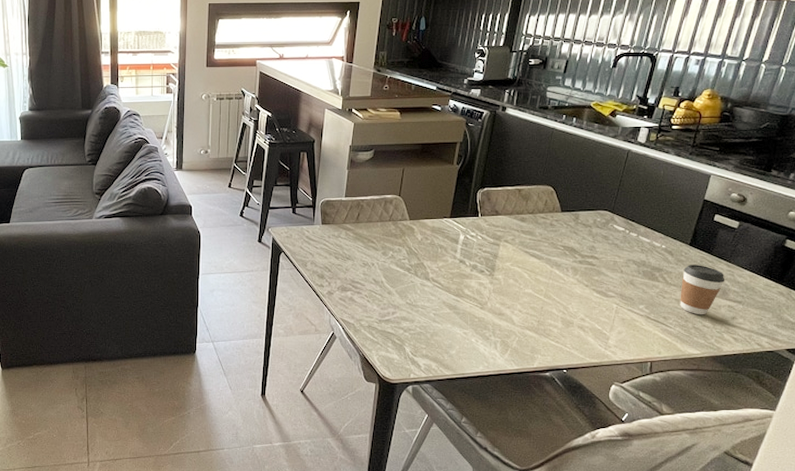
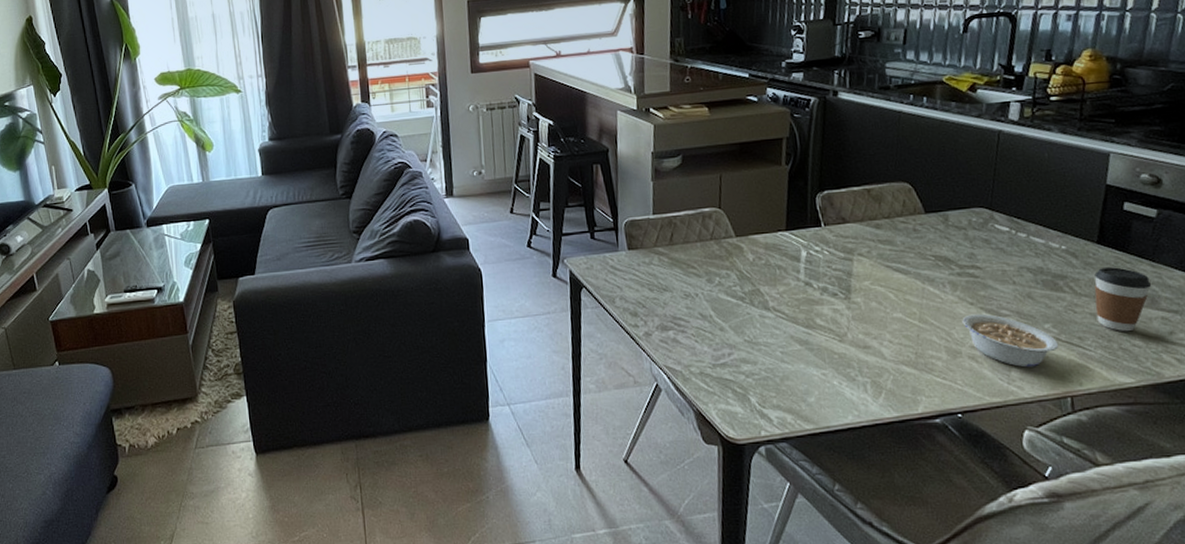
legume: none [577,294,648,338] -> present [962,313,1059,368]

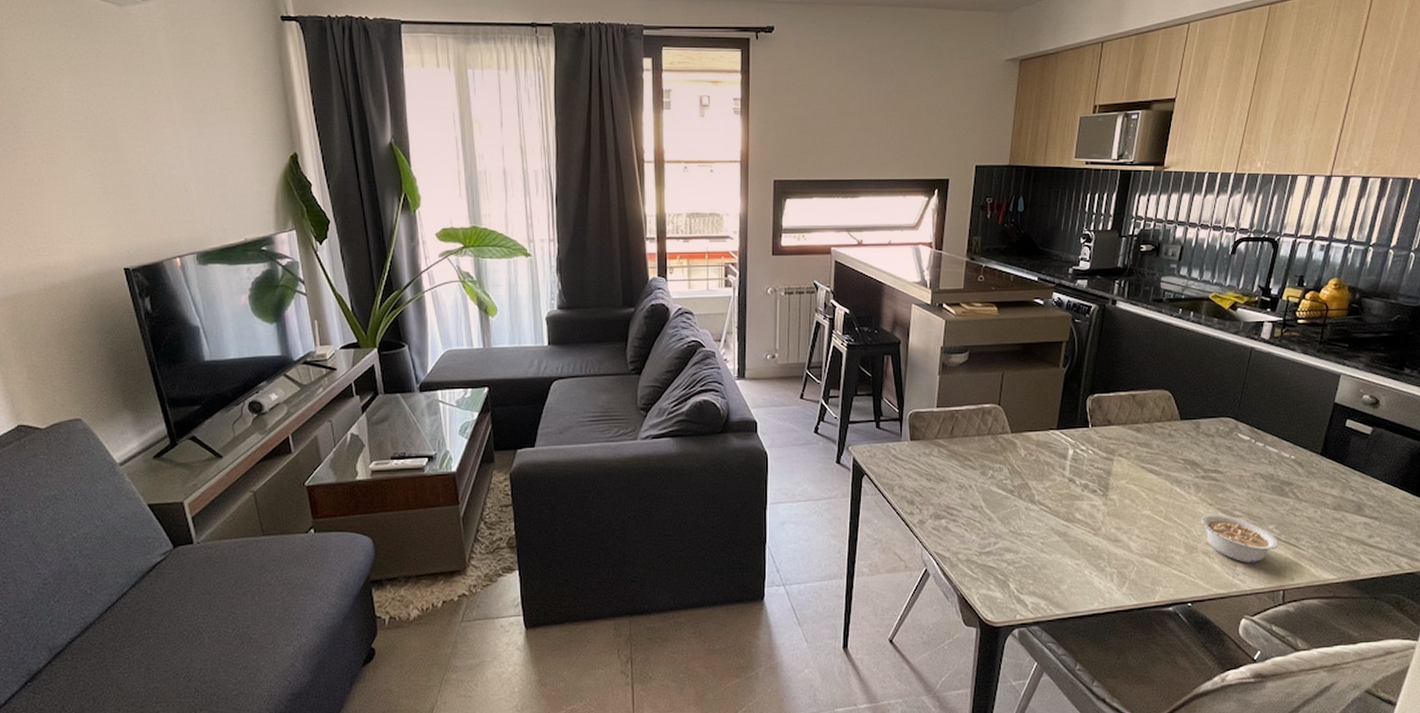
coffee cup: present [1094,267,1152,332] -> none [1312,477,1360,535]

